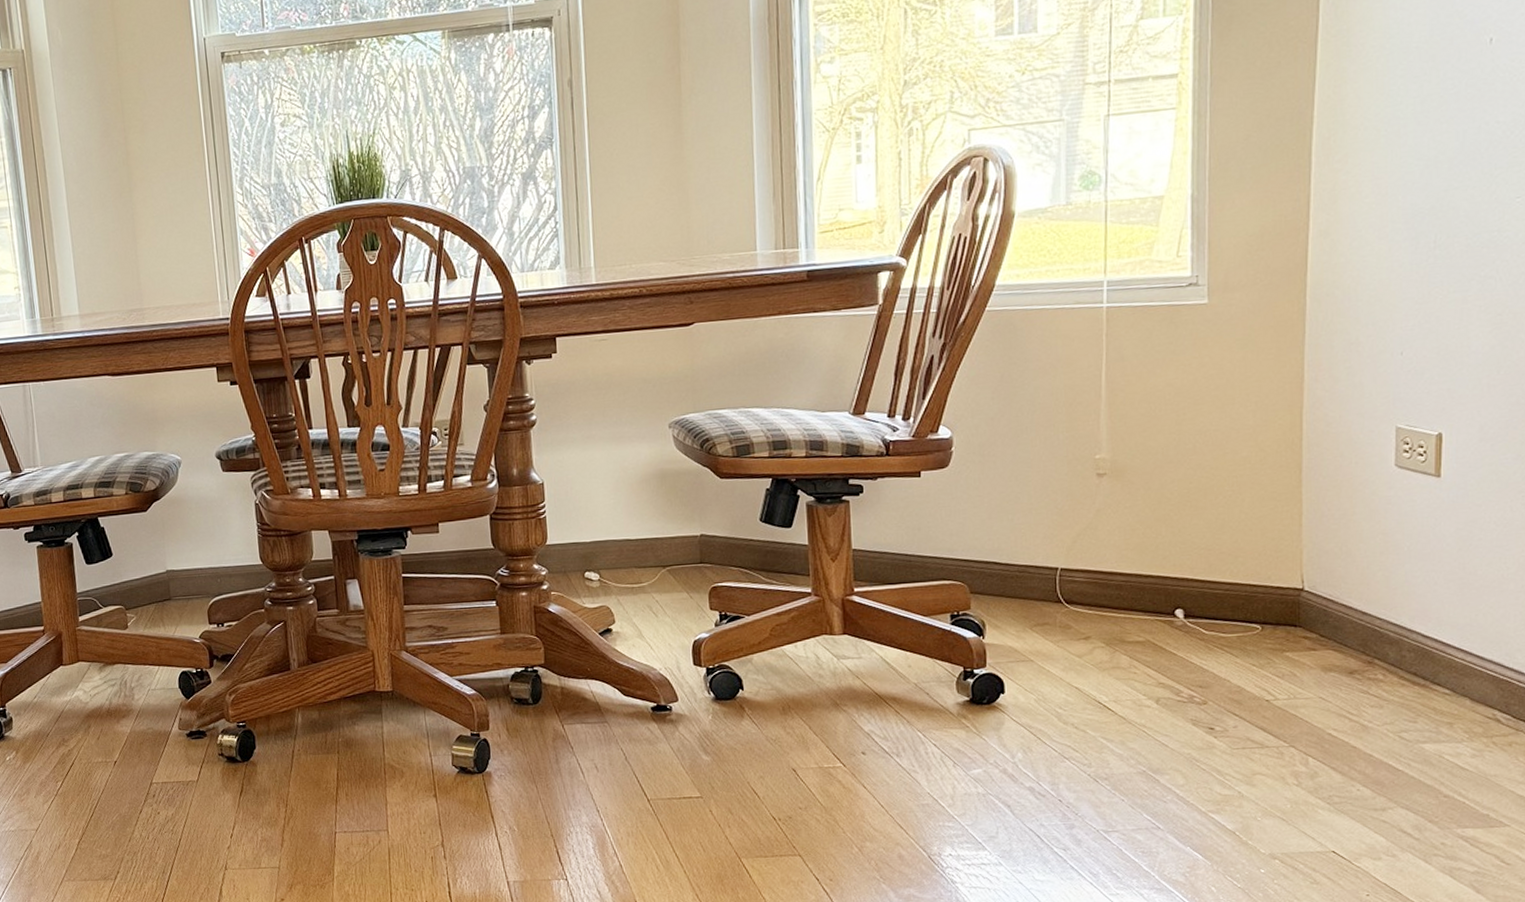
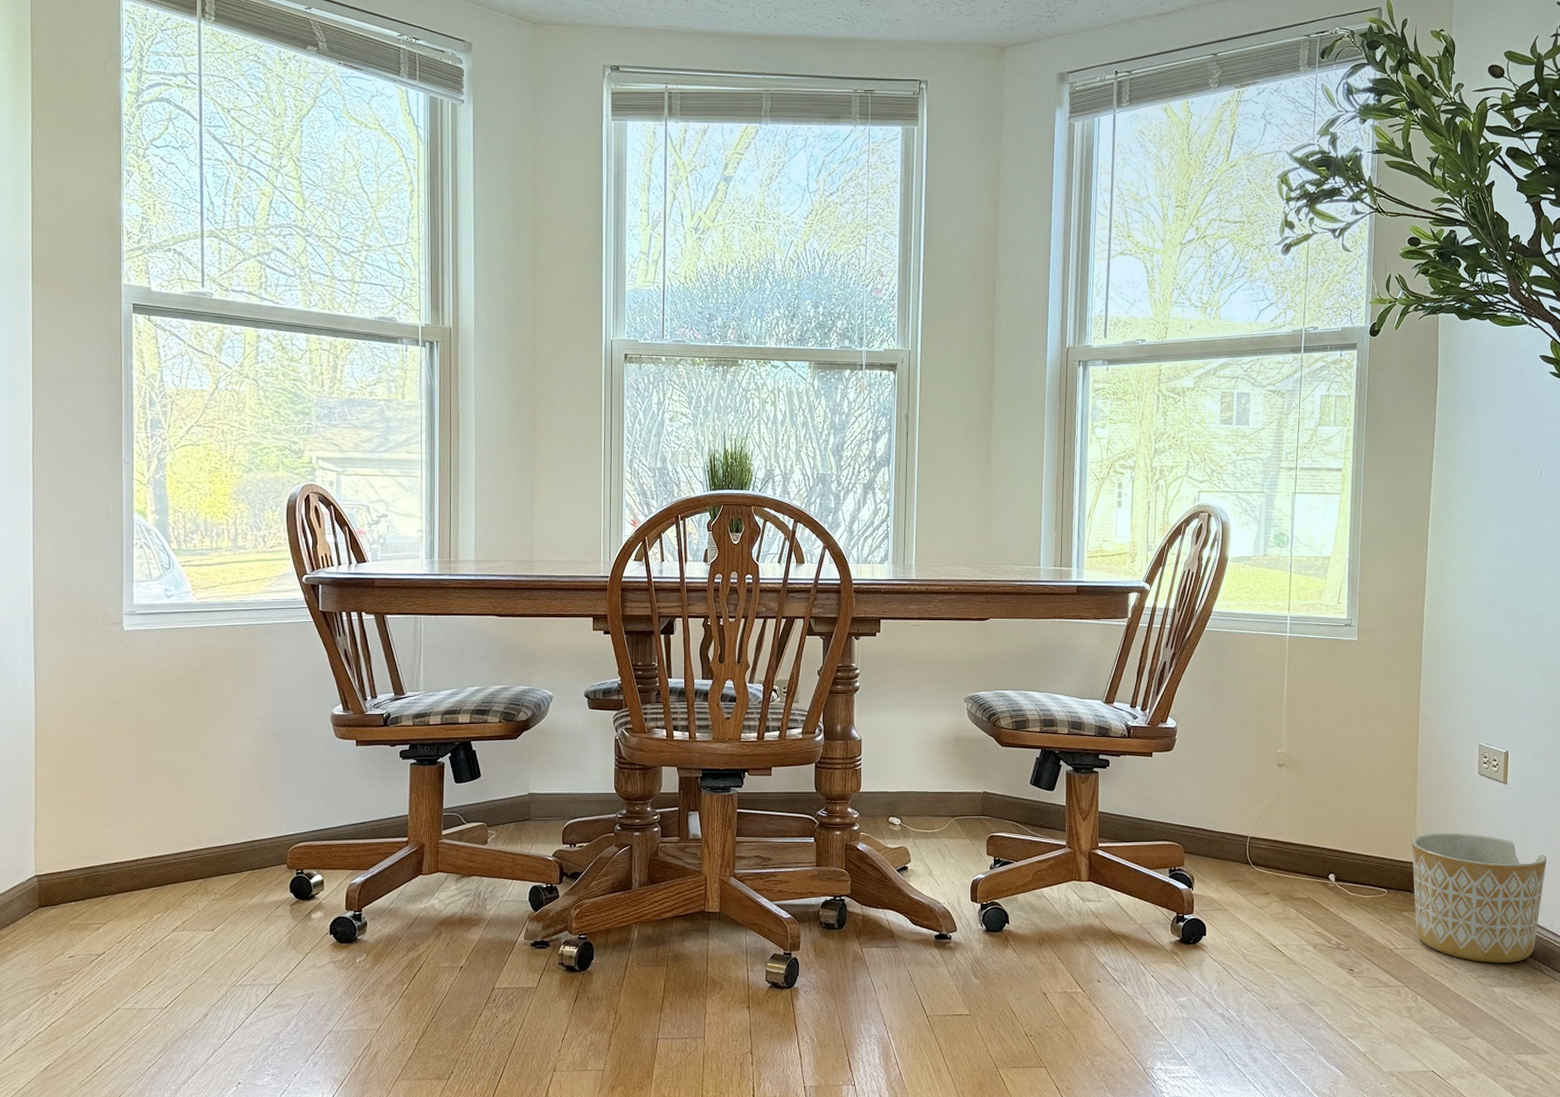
planter: none [1295,546,1504,713] -> present [1412,832,1546,964]

